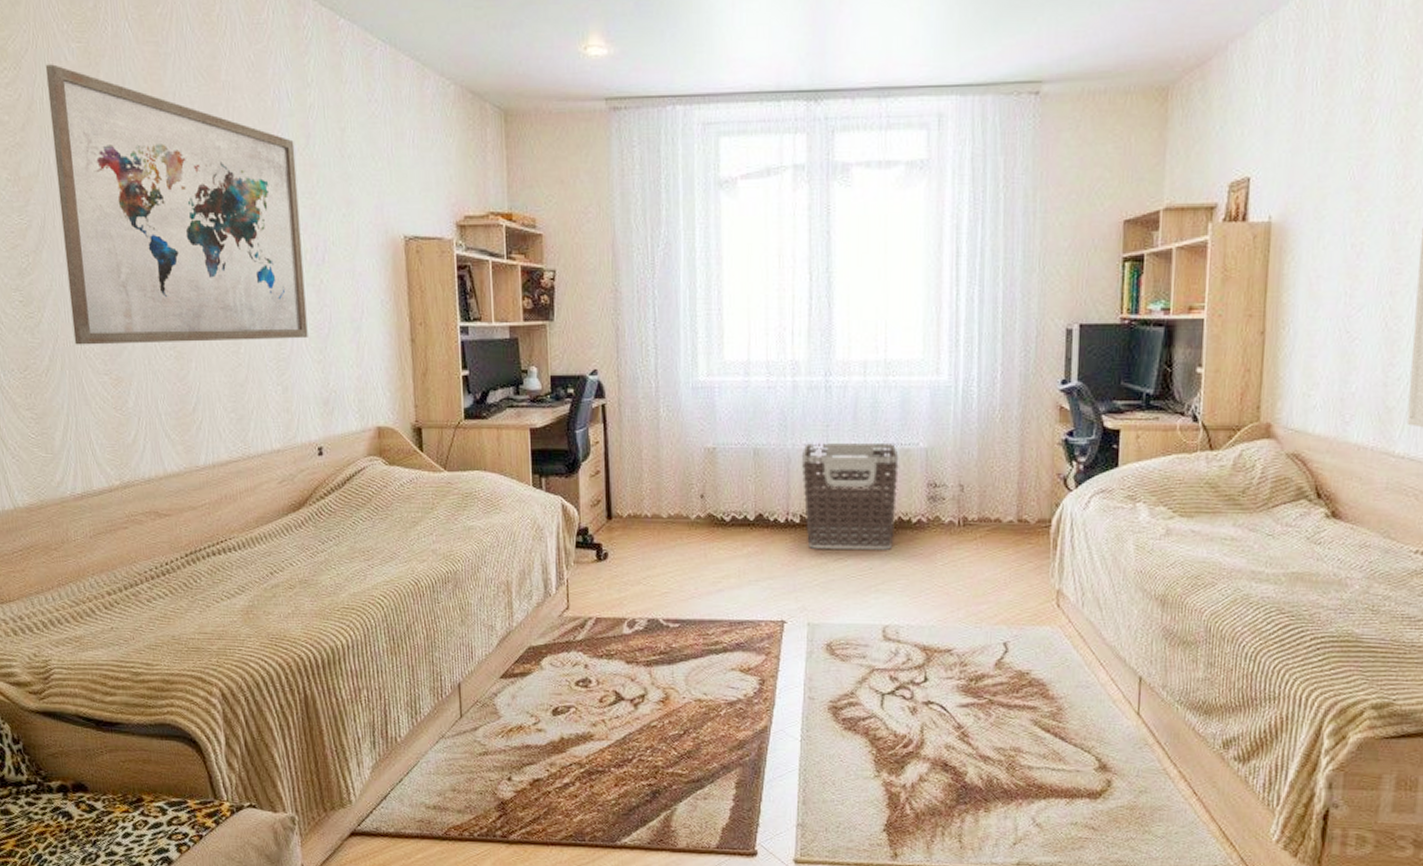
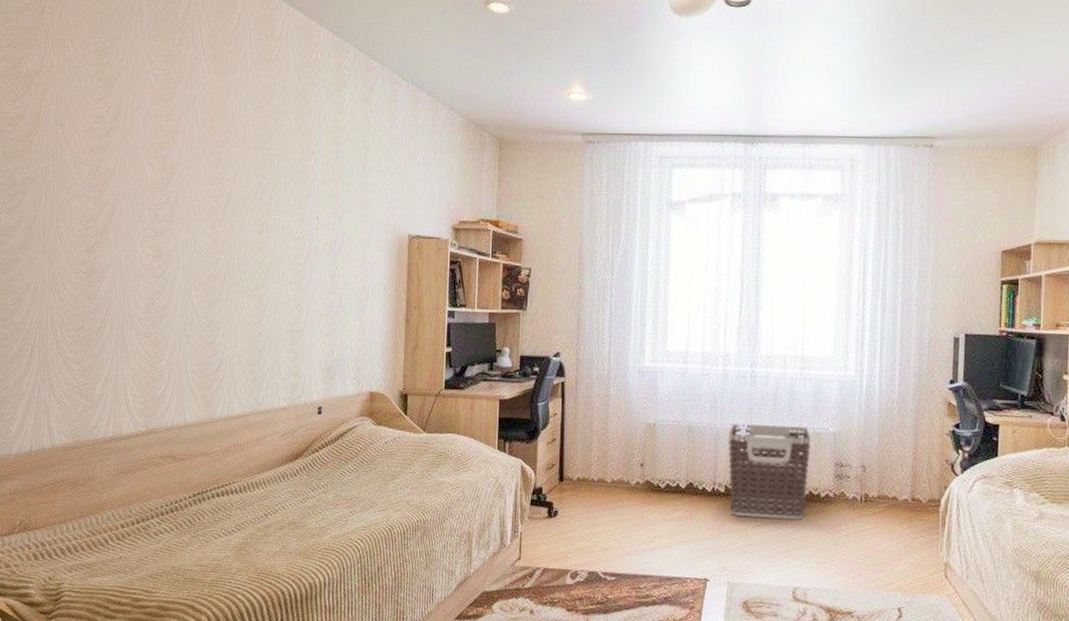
wall art: present [45,64,308,345] -> none [124,86,327,315]

